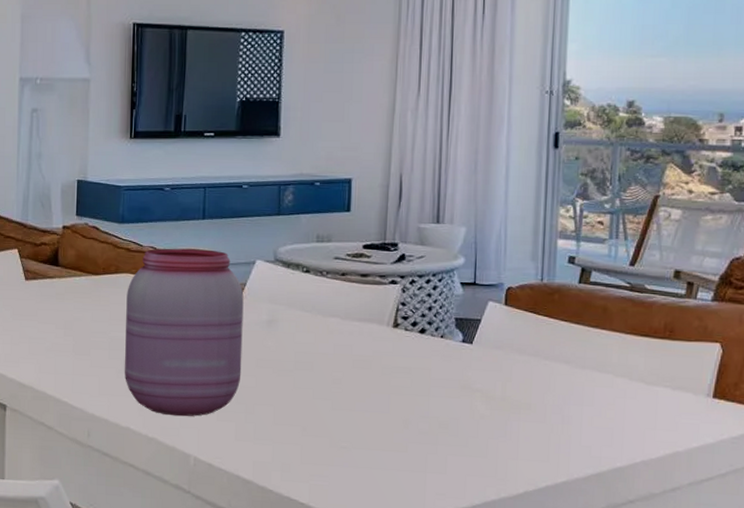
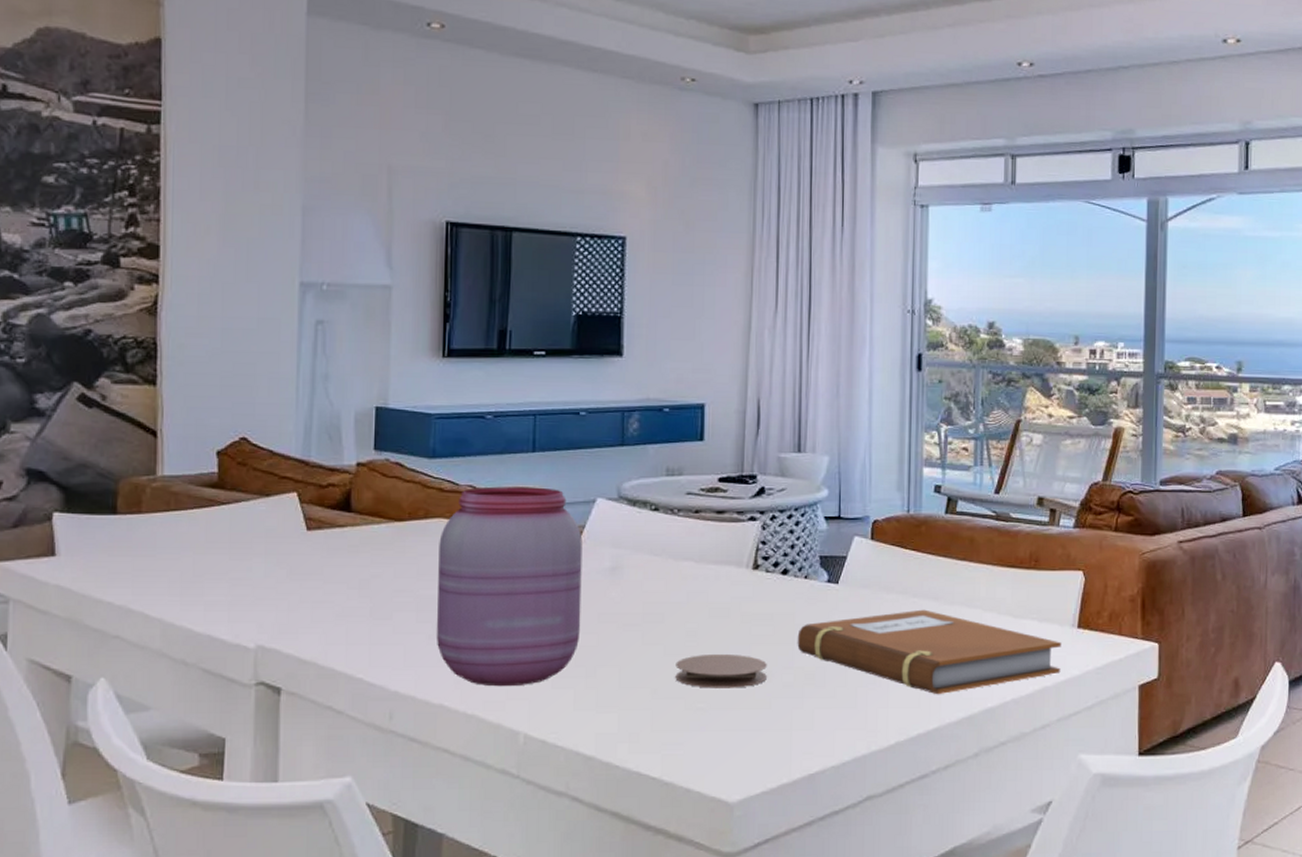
coaster: none [322,400,404,432] -> present [675,655,767,688]
notebook: none [432,371,695,452] -> present [797,609,1061,695]

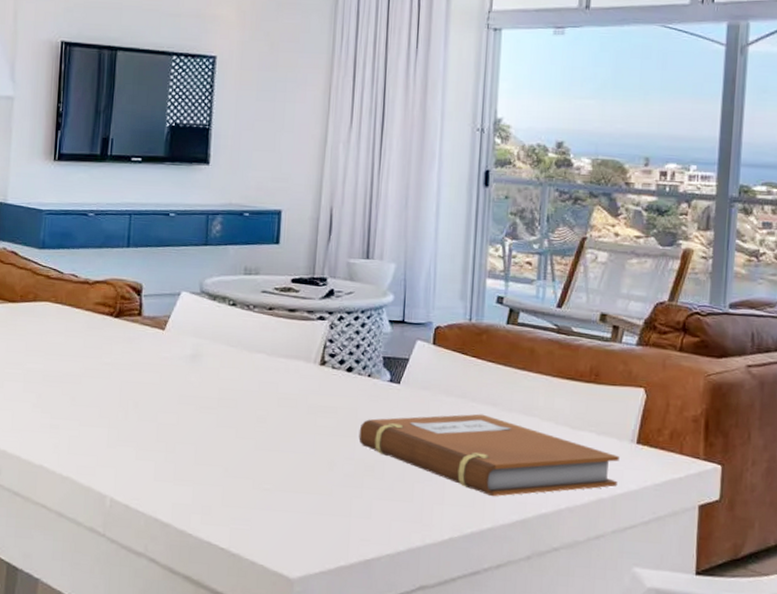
jar: present [436,486,583,687] -> none [39,276,168,455]
coaster: present [675,655,767,688] -> none [245,440,330,474]

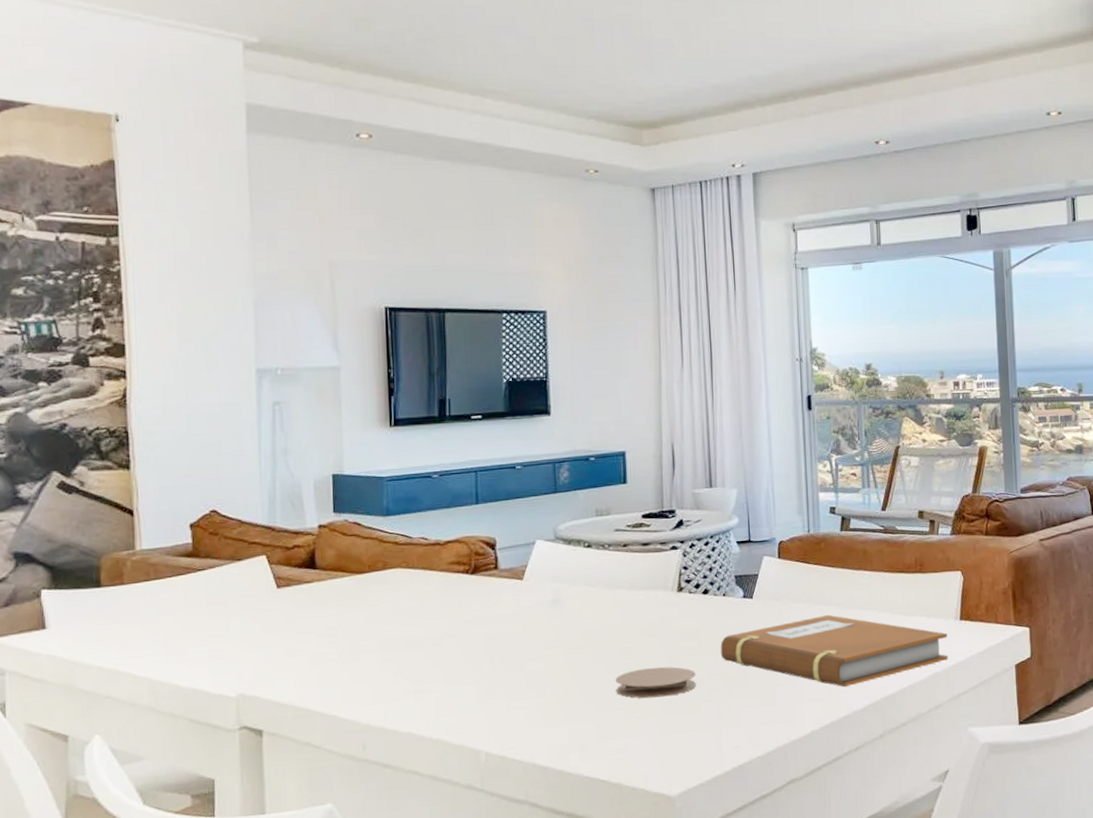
coaster: none [245,440,330,474] -> present [615,666,696,699]

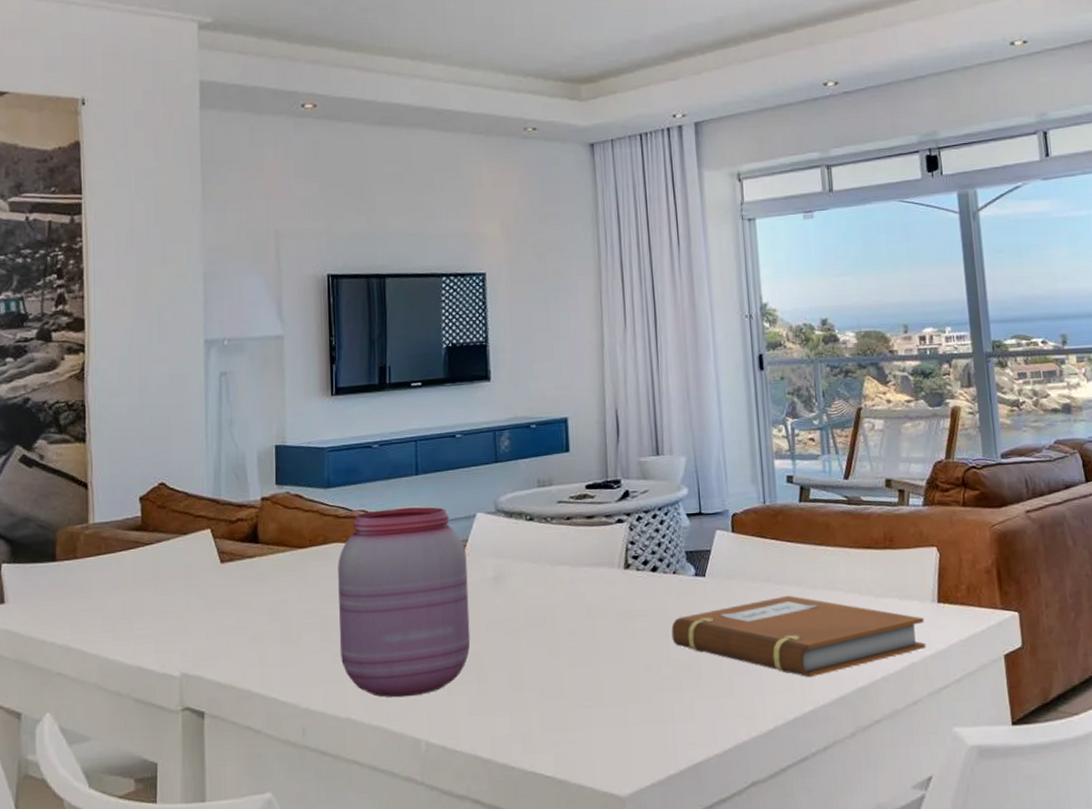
jar: none [397,534,530,713] -> present [338,507,471,698]
coaster: present [615,666,696,699] -> none [560,651,646,686]

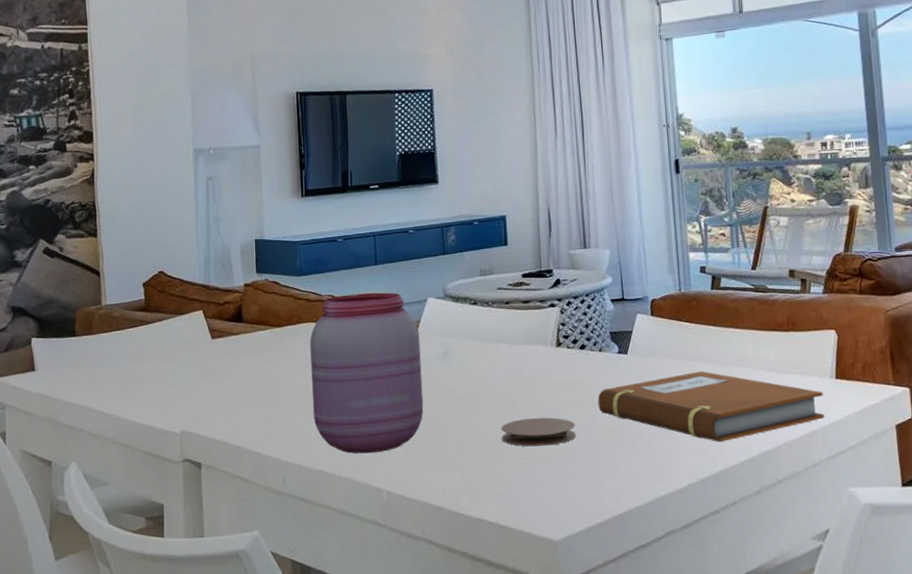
coaster: none [560,651,646,686] -> present [501,417,576,447]

